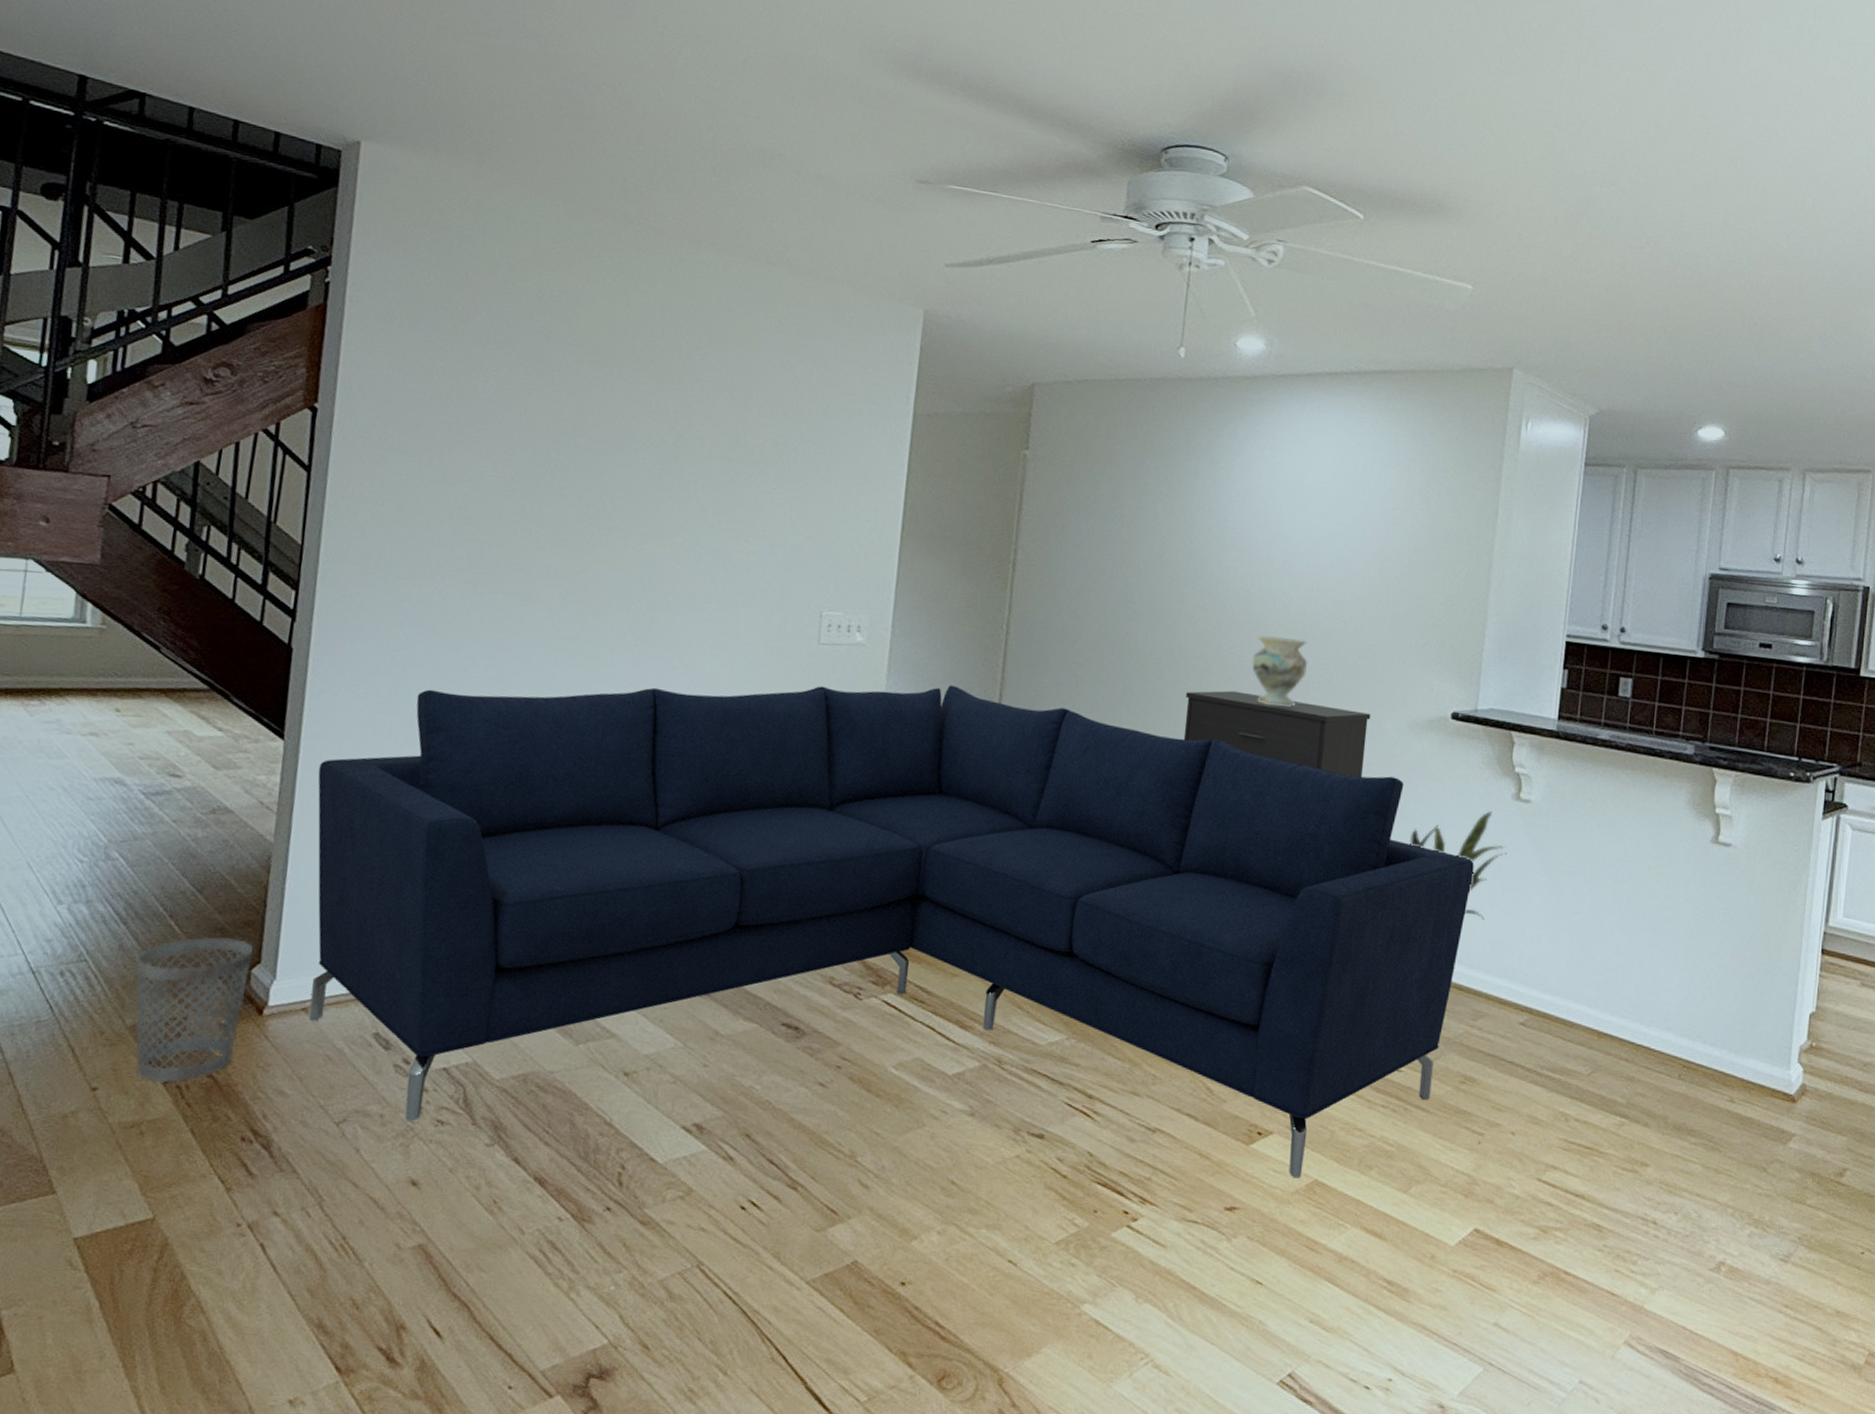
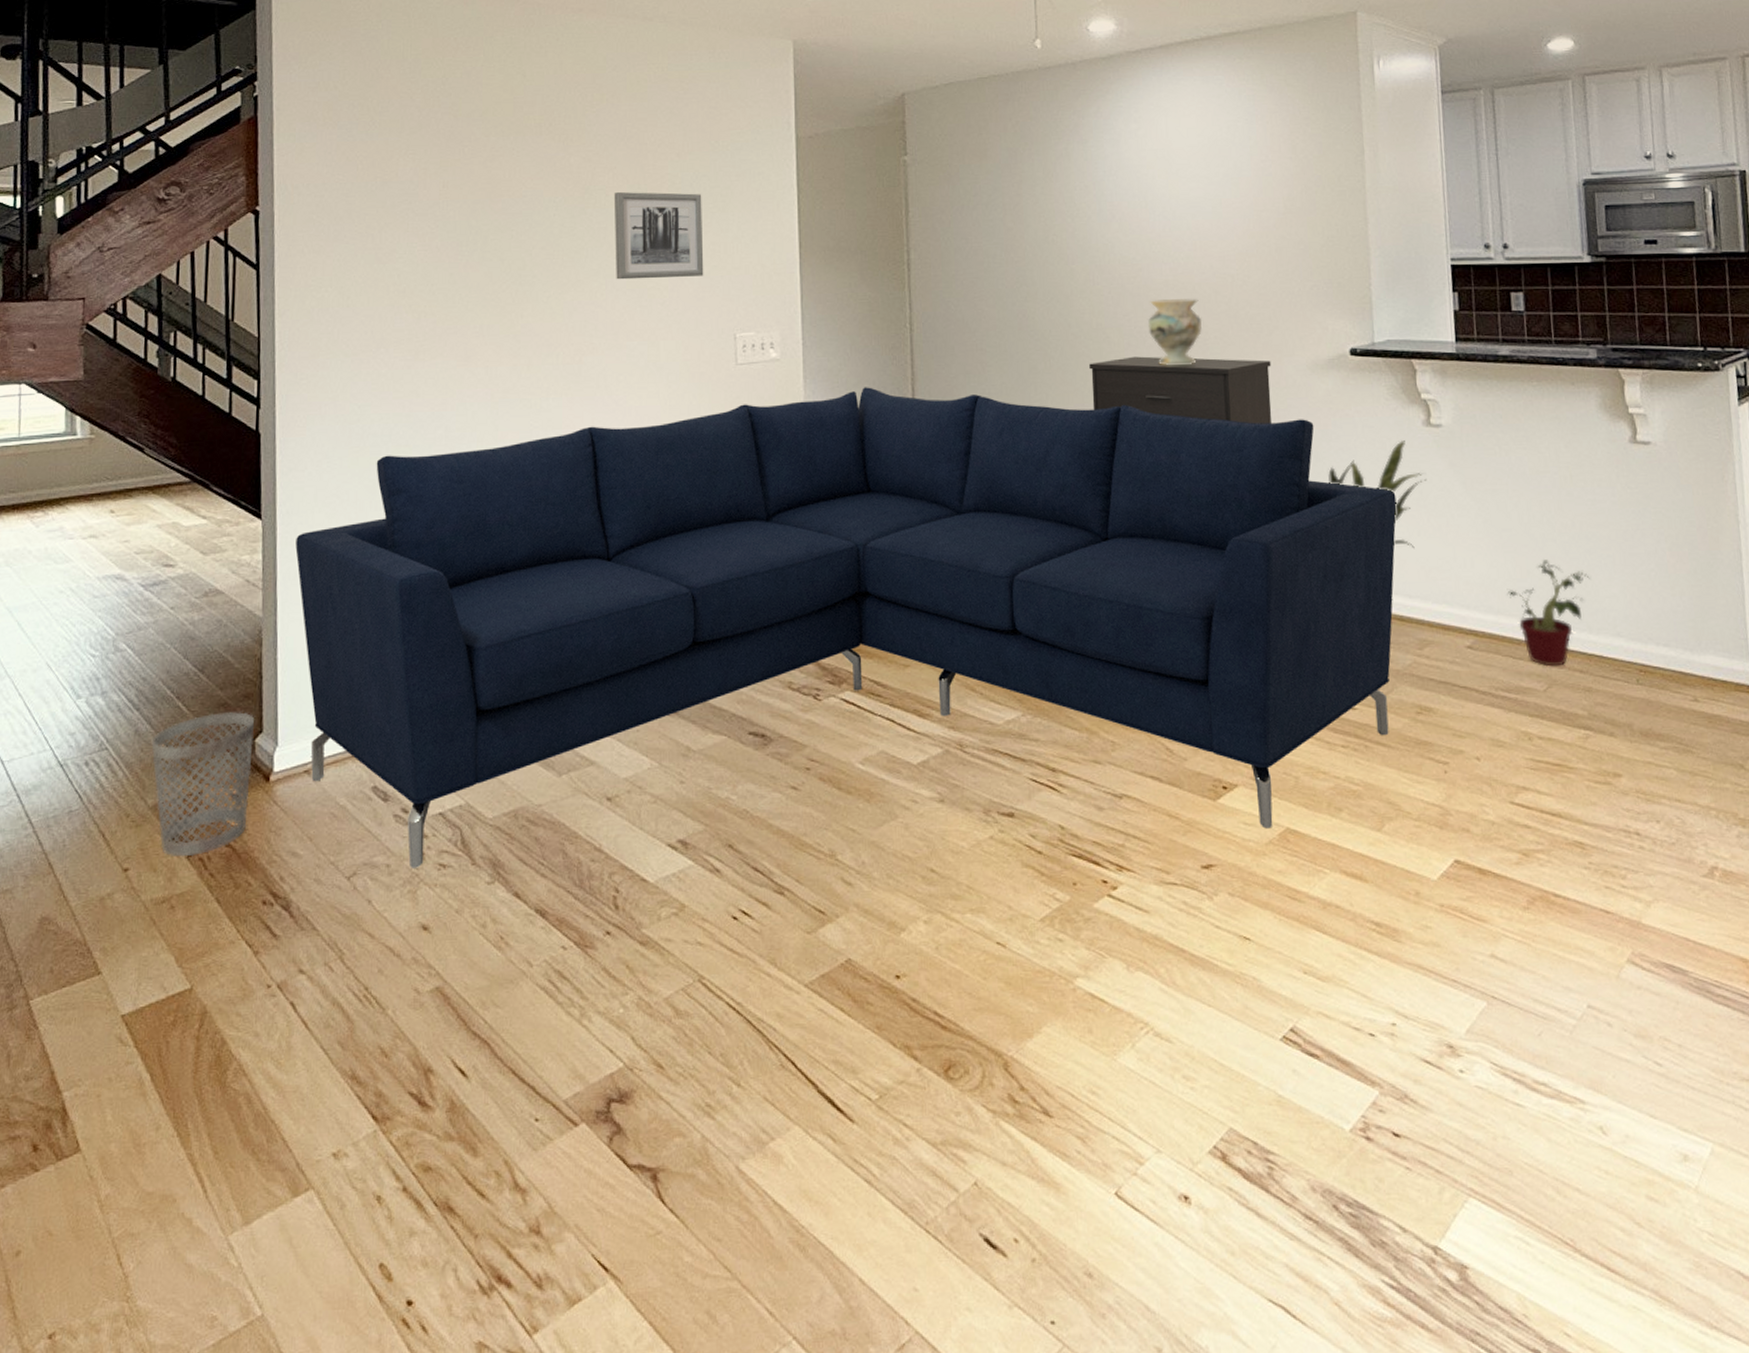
wall art: none [701,444,805,546] -> present [614,192,704,280]
potted plant: none [1567,947,1651,1053] -> present [1507,559,1590,667]

